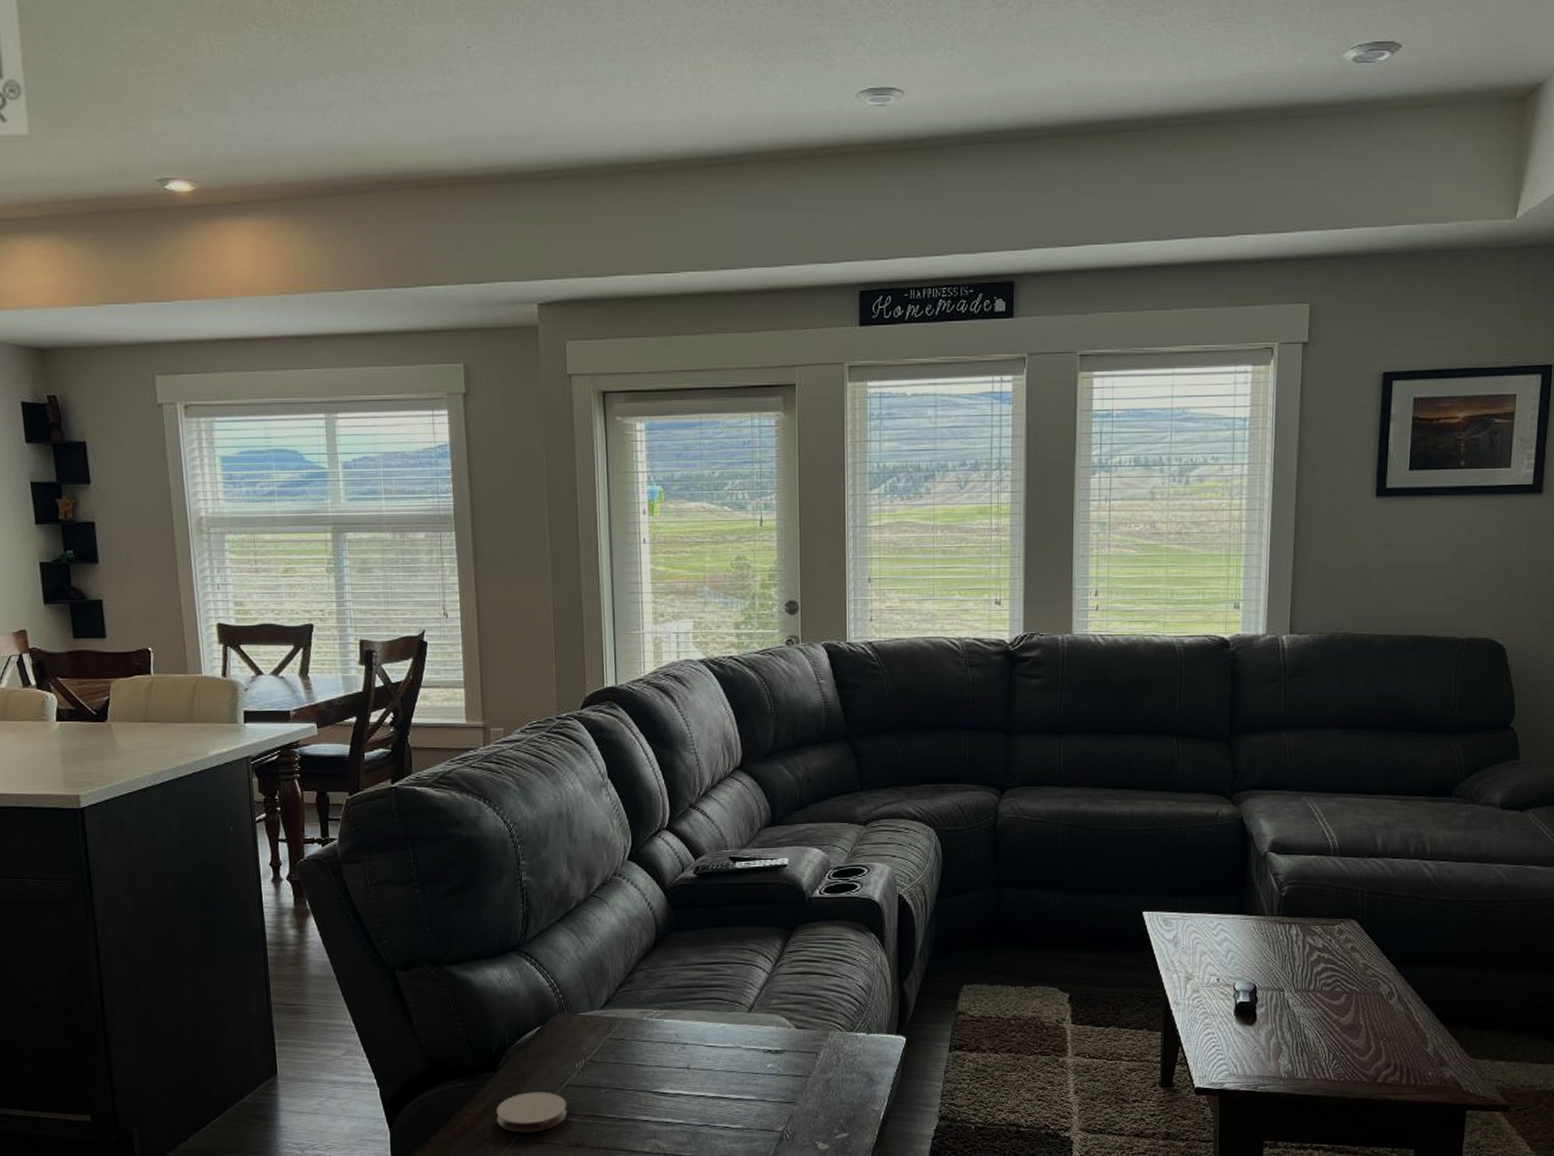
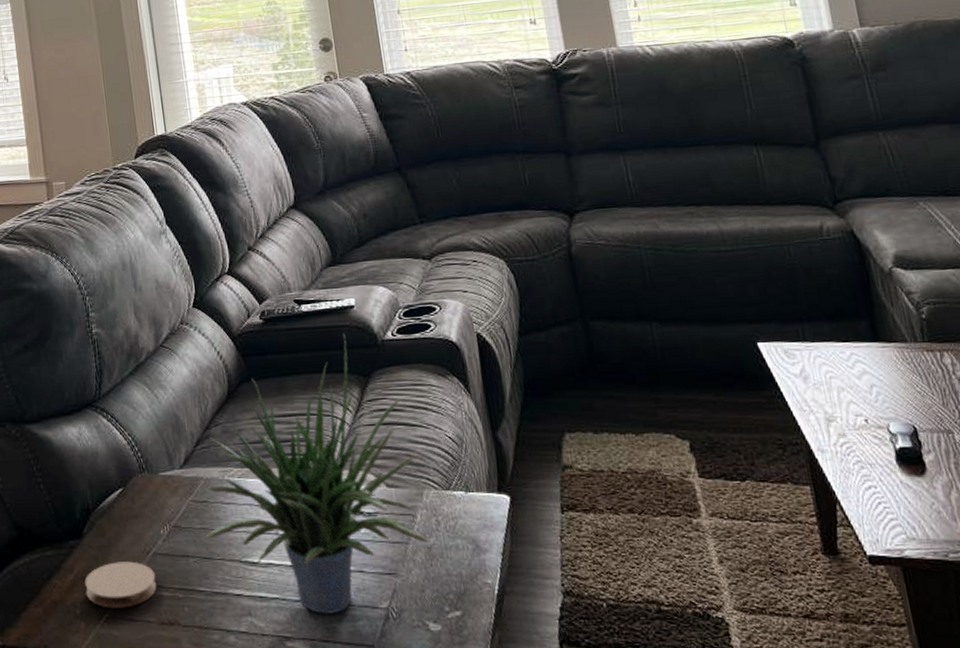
potted plant: none [619,889,828,1137] -> present [205,333,429,614]

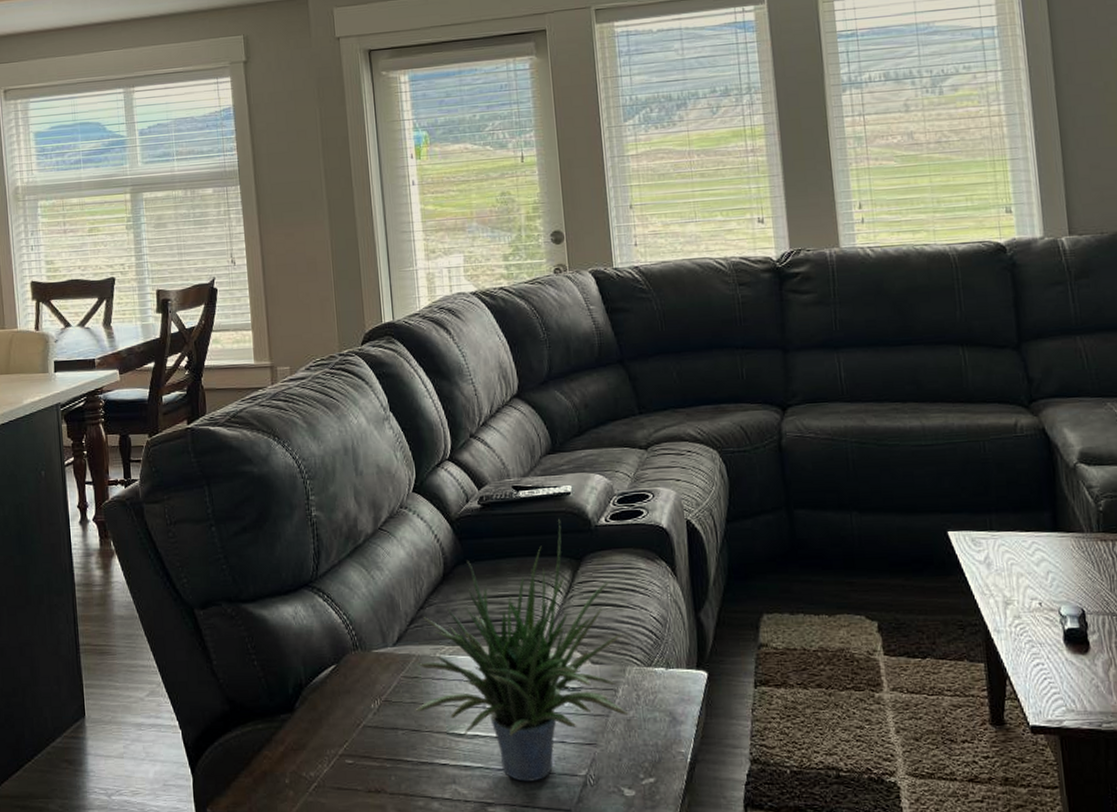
coaster: present [84,561,157,608] -> none [295,733,366,778]

